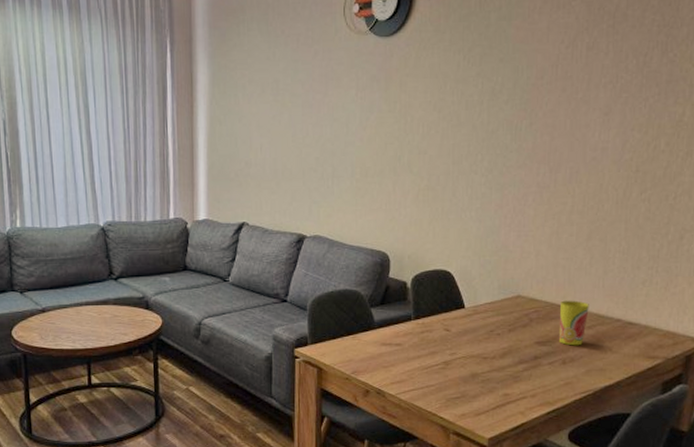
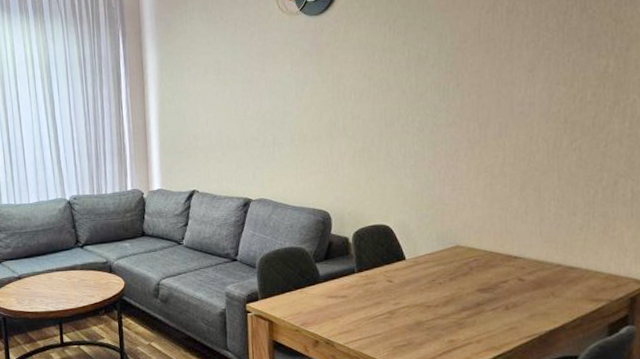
cup: present [559,300,589,346] -> none [499,248,528,292]

